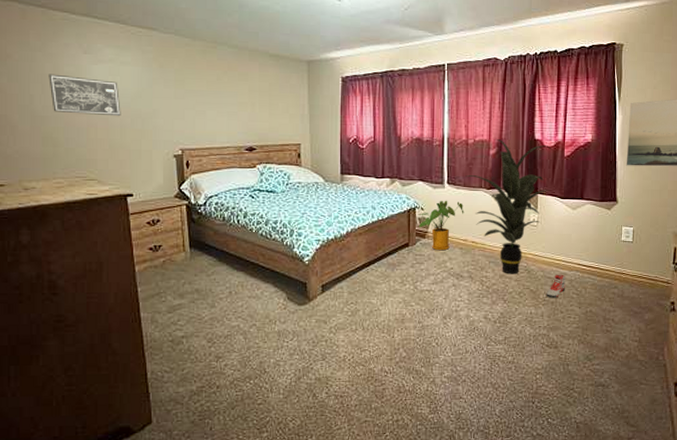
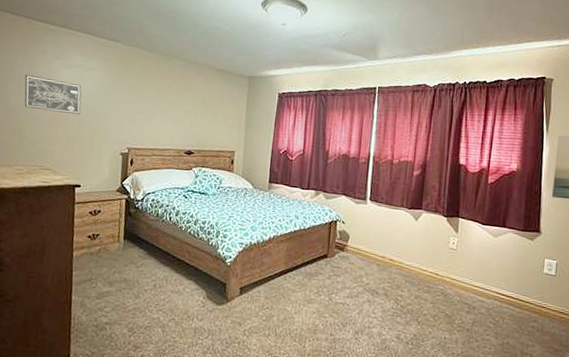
house plant: present [418,200,464,251] -> none [338,216,385,266]
indoor plant: present [465,139,553,274] -> none [387,161,476,296]
sneaker: present [546,274,565,298] -> none [462,301,483,326]

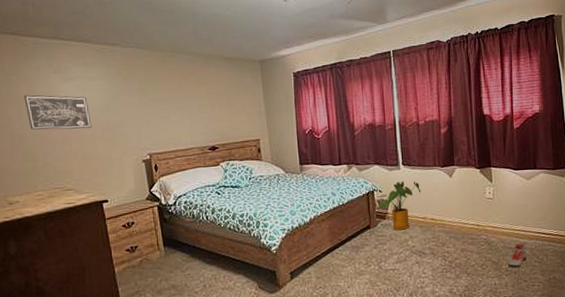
house plant: none [338,216,385,266] -> present [378,181,421,231]
sneaker: none [462,301,483,326] -> present [508,243,527,268]

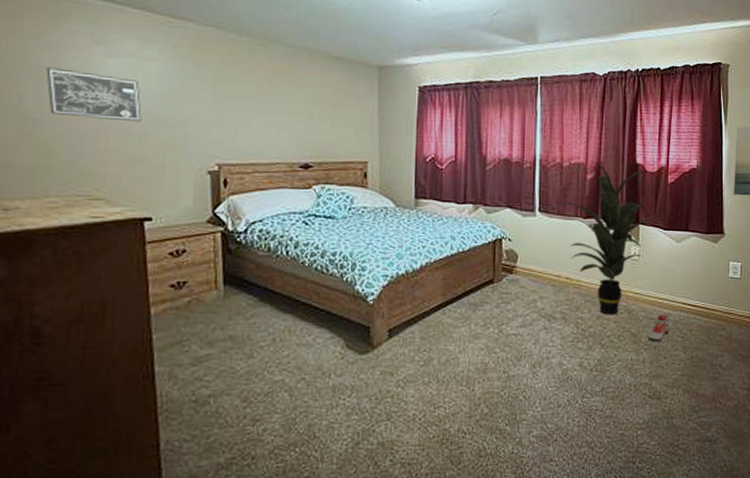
house plant: present [378,181,421,231] -> none [505,230,558,288]
indoor plant: none [419,118,503,248] -> present [559,163,655,315]

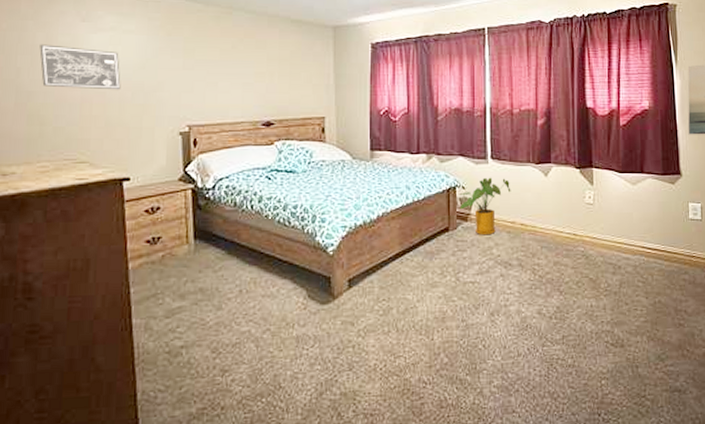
house plant: none [505,230,558,288] -> present [459,177,511,236]
indoor plant: present [559,163,655,315] -> none [511,108,607,261]
sneaker: present [648,315,669,342] -> none [608,259,629,288]

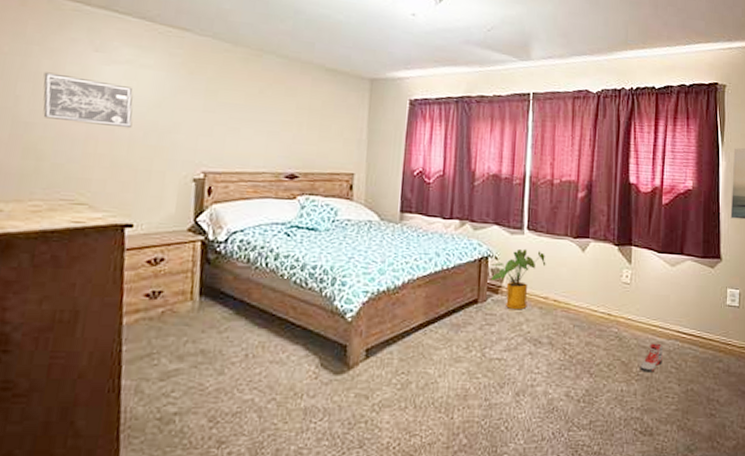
sneaker: none [608,259,629,288] -> present [640,343,663,373]

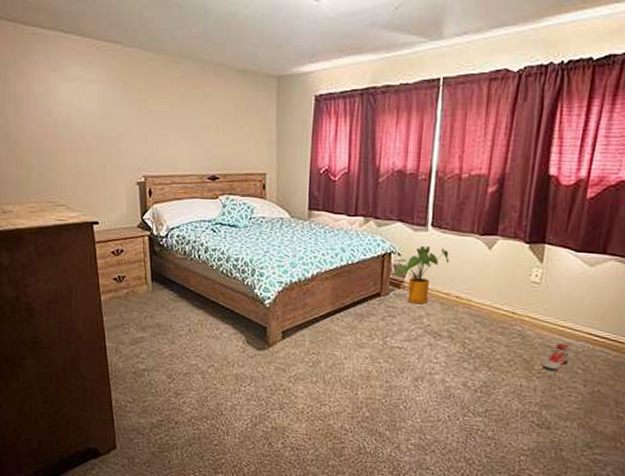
wall art: present [43,72,133,129] -> none [21,94,87,140]

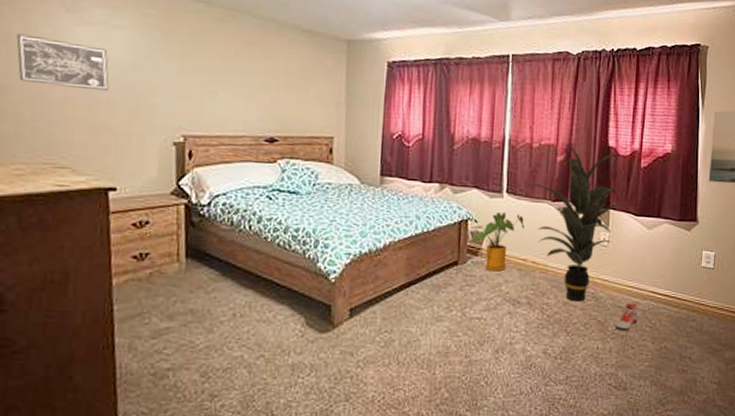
wall art: none [21,94,87,140] -> present [16,33,109,92]
indoor plant: none [454,174,571,339] -> present [527,144,628,302]

